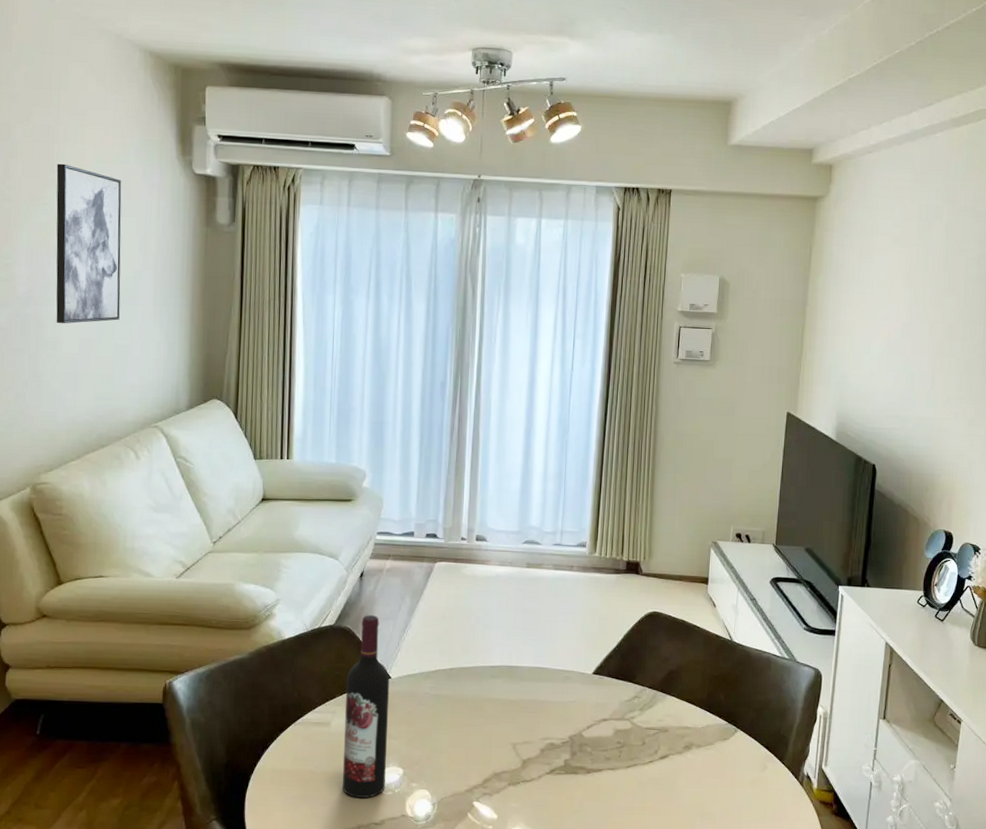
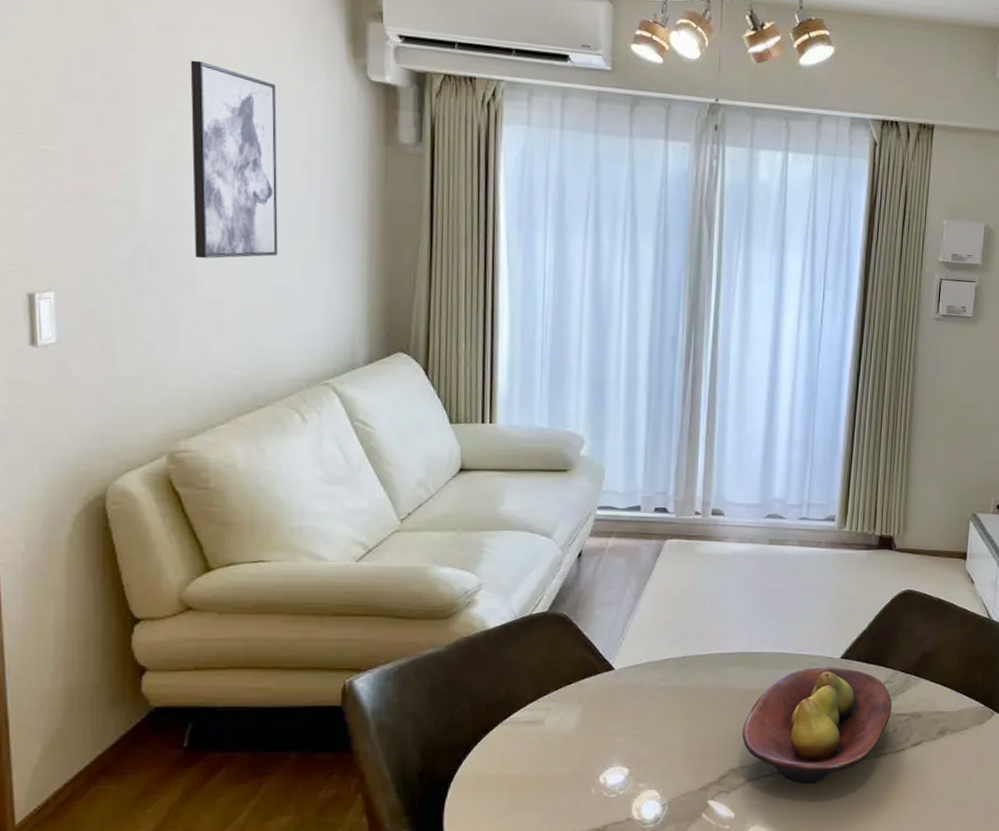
wine bottle: present [342,615,390,798] -> none [558,600,613,802]
fruit bowl: none [503,681,641,790] -> present [742,667,893,784]

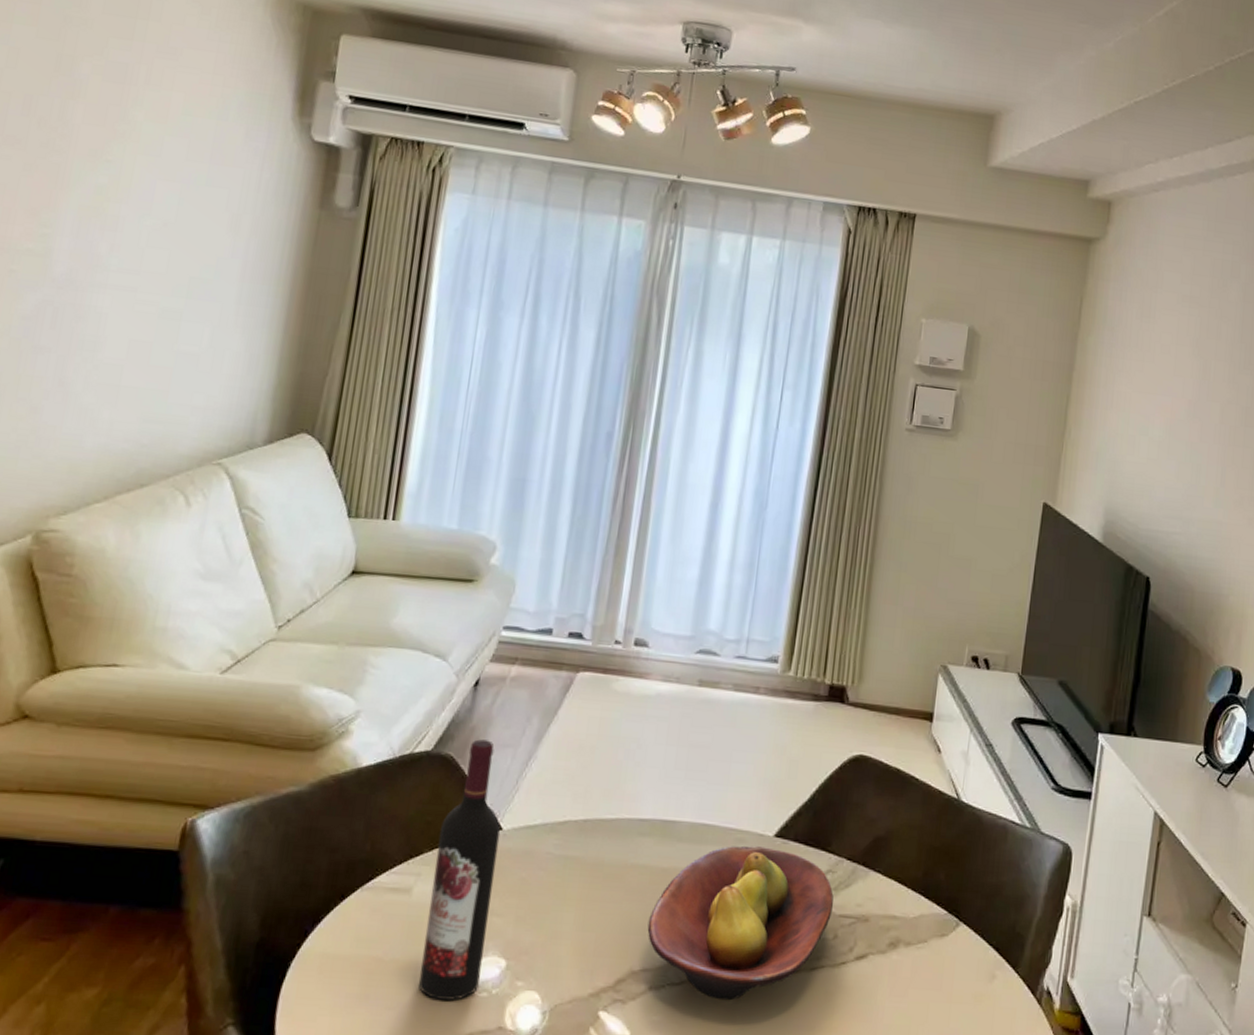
wall art: present [190,60,278,259] -> none [100,111,215,320]
wine bottle: none [558,600,613,802] -> present [419,739,501,1000]

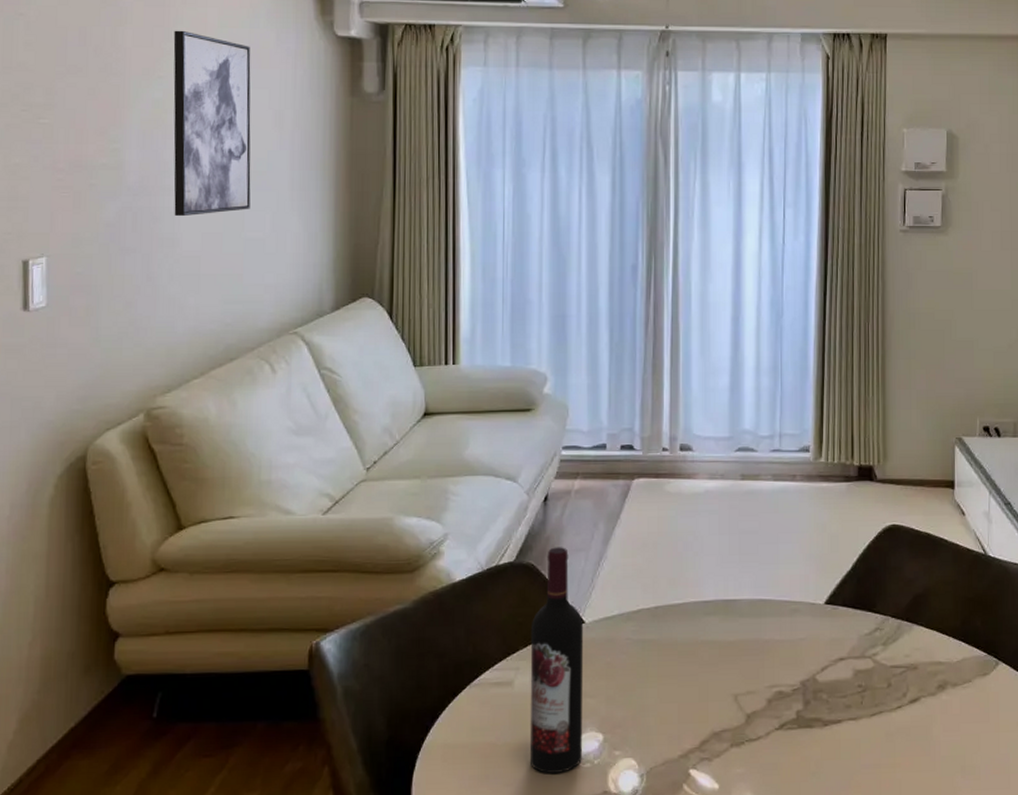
wall art: none [100,111,215,320] -> present [173,30,251,217]
fruit bowl: present [647,845,834,1000] -> none [723,614,885,749]

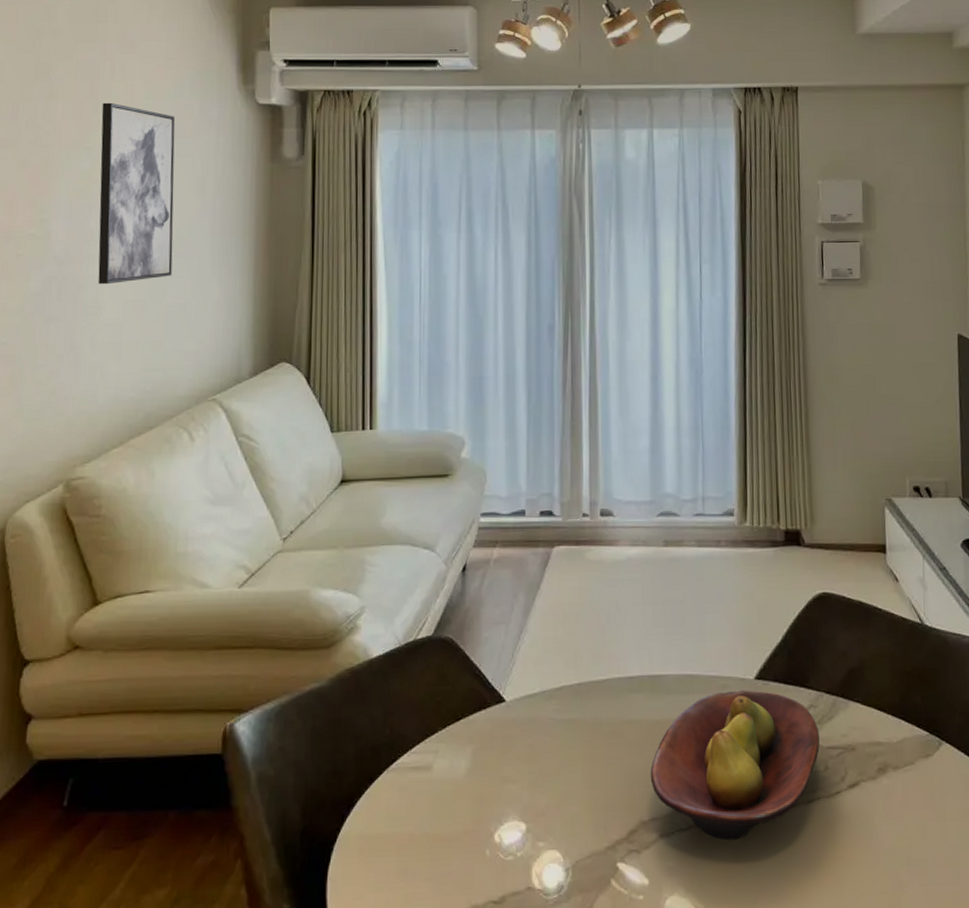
wine bottle: present [529,547,584,773] -> none [449,620,505,867]
fruit bowl: none [723,614,885,749] -> present [650,690,820,840]

